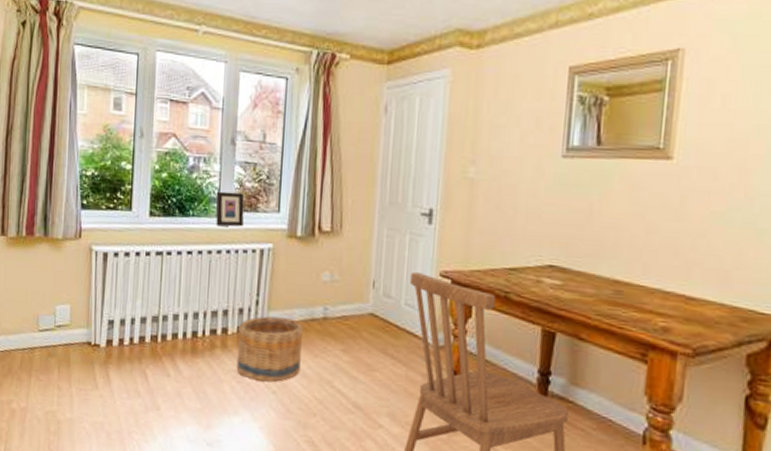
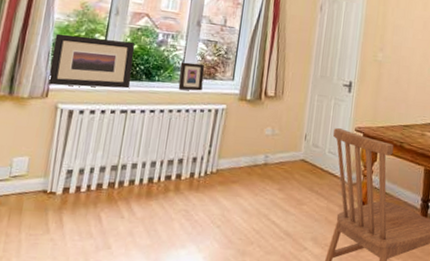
picture frame: none [79,164,164,226] -> present [48,33,135,89]
basket: present [236,316,304,382] -> none [186,163,248,218]

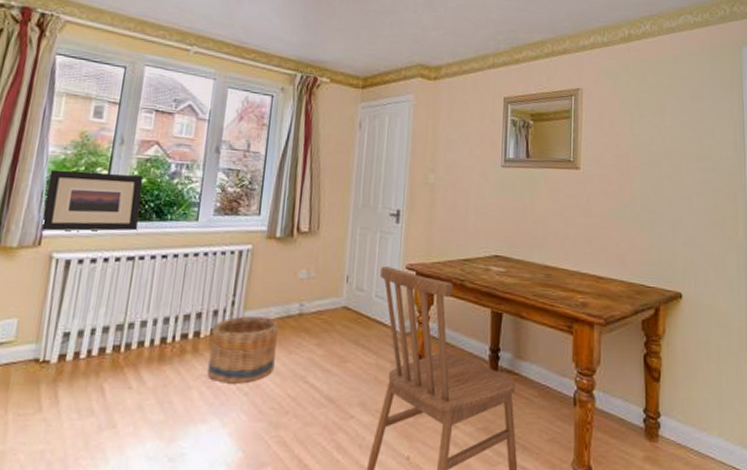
picture frame: present [178,62,205,91] -> none [194,196,226,230]
basket: none [186,163,248,218] -> present [207,316,280,384]

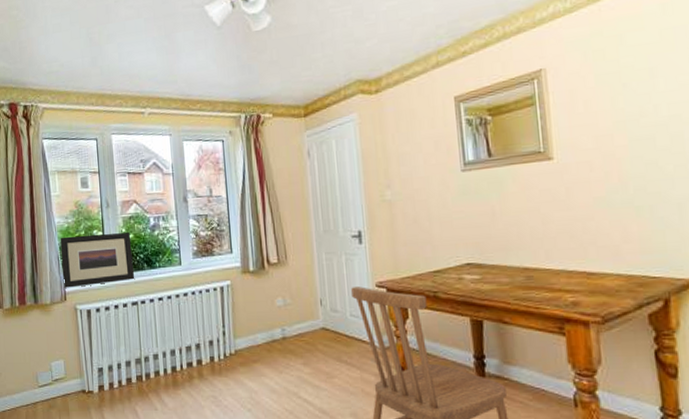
basket: present [207,316,280,384] -> none [210,343,269,402]

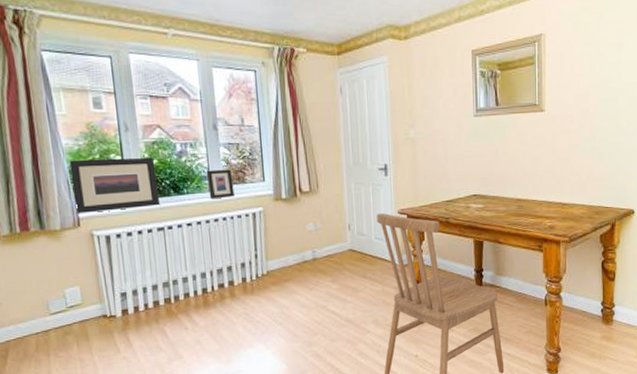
picture frame: none [176,241,203,273] -> present [206,169,235,199]

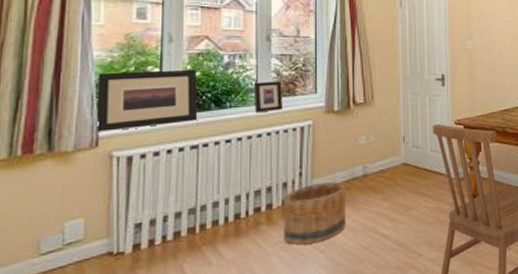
basket: none [242,264,300,318] -> present [282,182,347,245]

